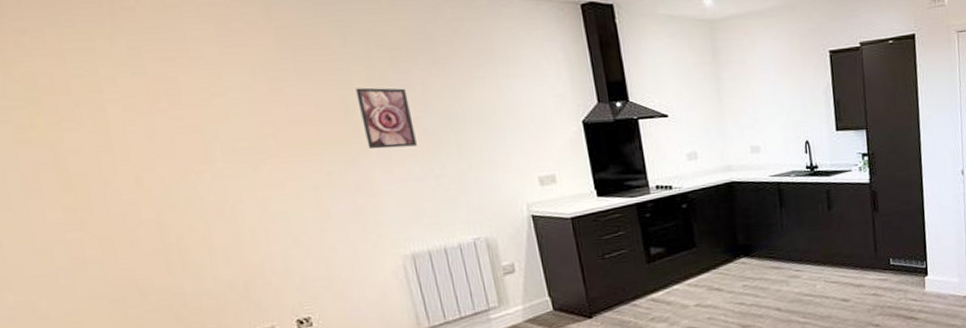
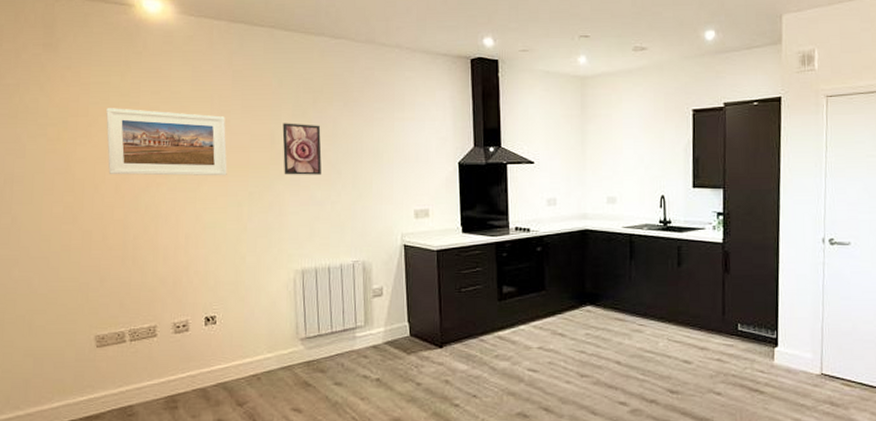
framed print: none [97,80,292,165] -> present [106,108,227,176]

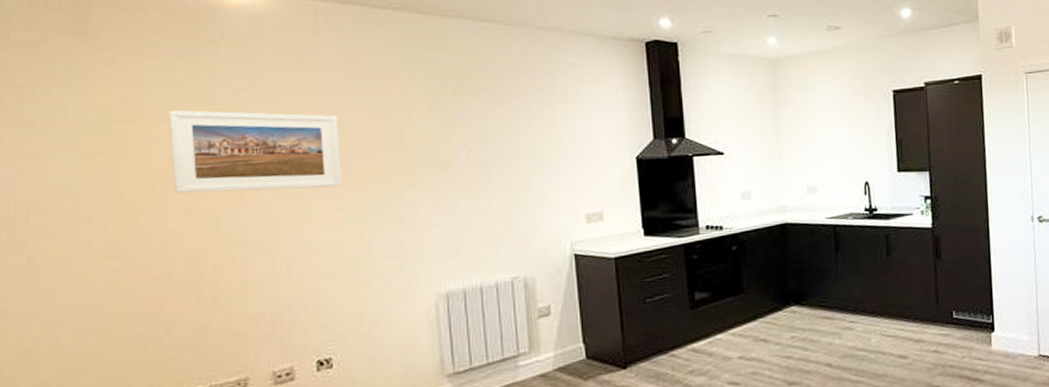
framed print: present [282,123,322,175] -> none [415,120,467,182]

